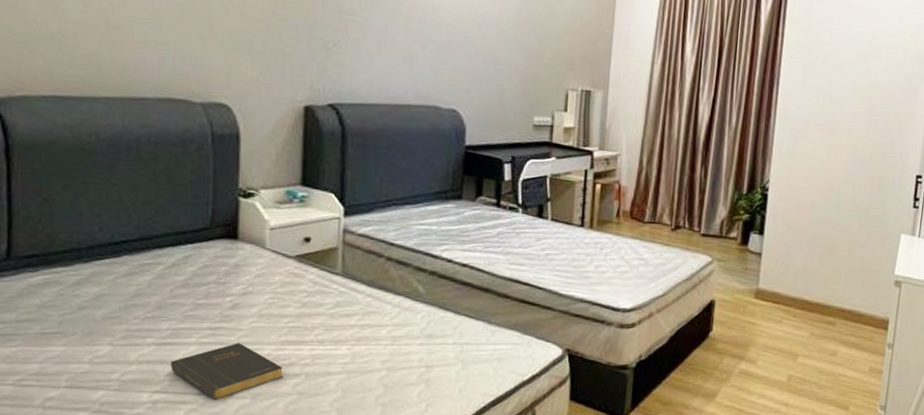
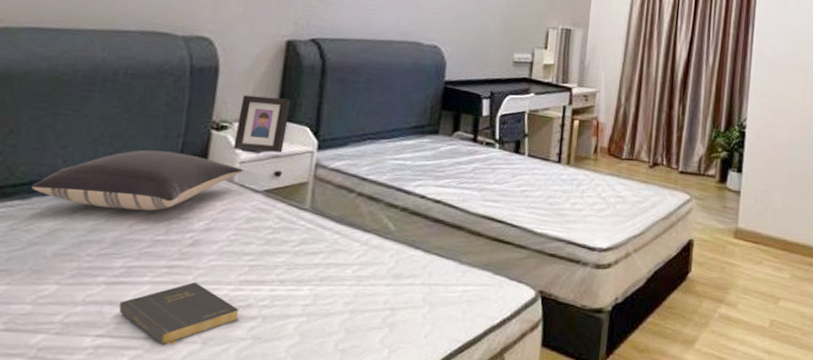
pillow: none [72,217,274,277] -> present [31,149,243,211]
picture frame: none [262,162,314,219] -> present [233,95,291,153]

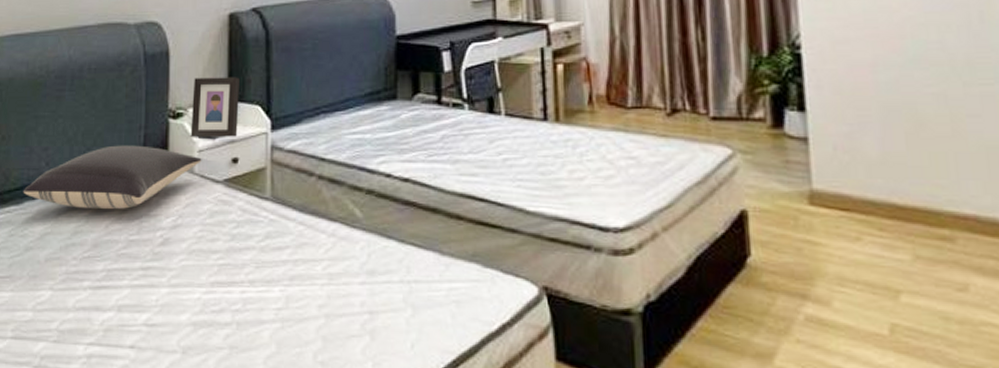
book: present [119,282,239,346] -> none [105,285,213,356]

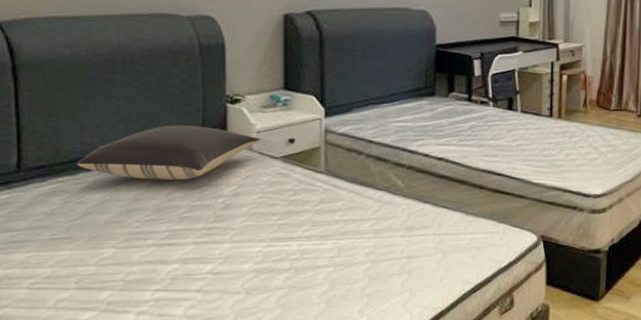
picture frame: present [190,77,239,137] -> none [248,69,295,121]

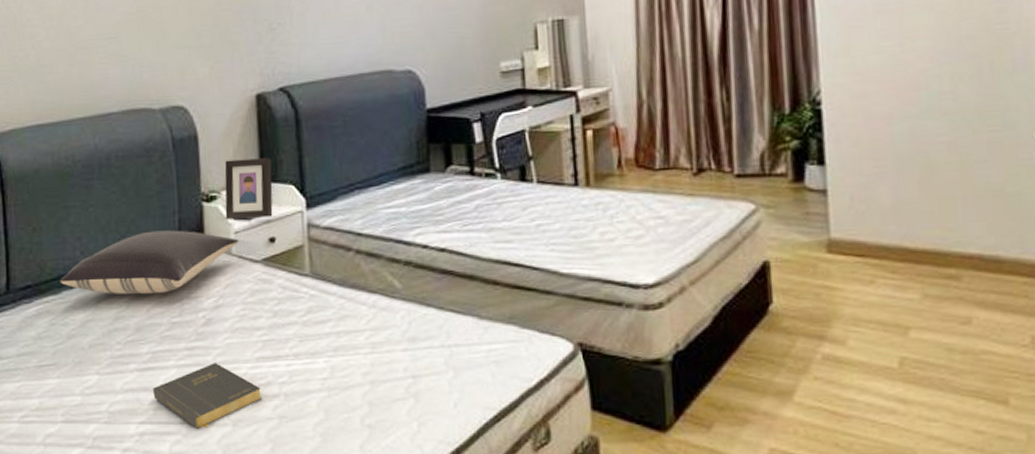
book: none [170,241,274,297] -> present [153,363,261,430]
picture frame: none [248,69,295,121] -> present [224,158,273,219]

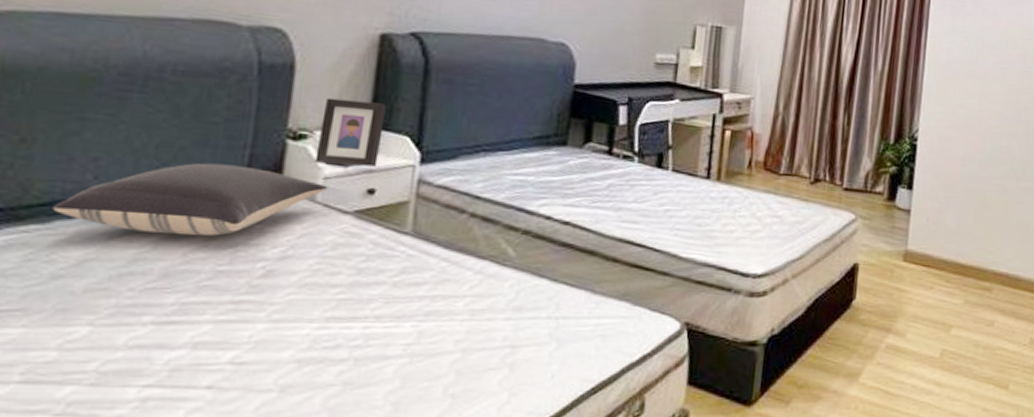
book: present [153,363,261,430] -> none [172,320,325,396]

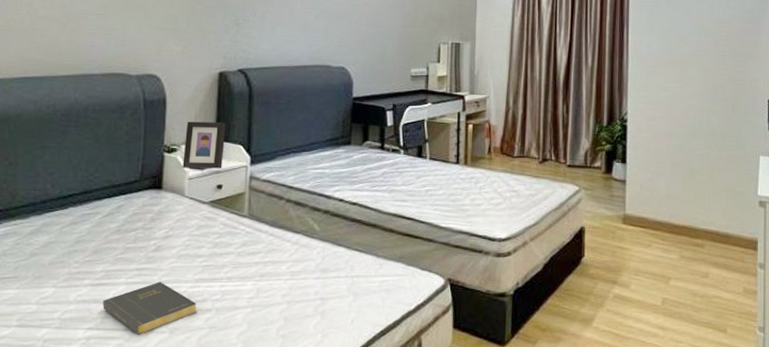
pillow: present [52,162,328,237] -> none [29,172,192,224]
book: none [172,320,325,396] -> present [103,282,197,336]

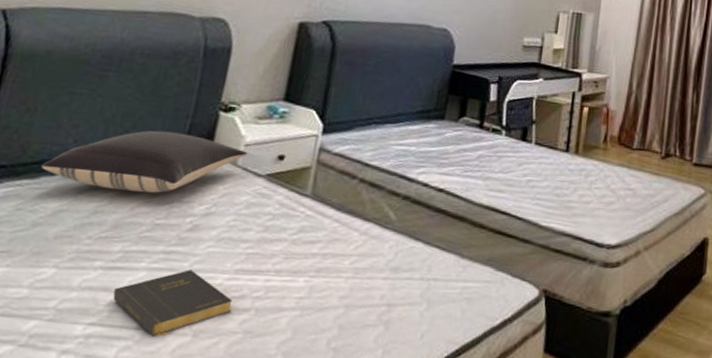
pillow: none [29,172,192,224] -> present [41,130,248,194]
picture frame: present [182,121,226,169] -> none [239,76,299,136]

